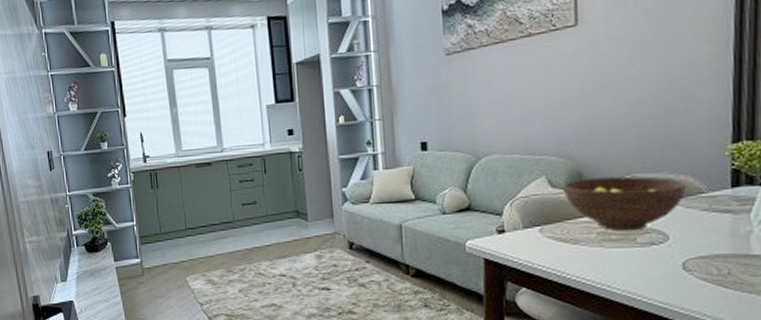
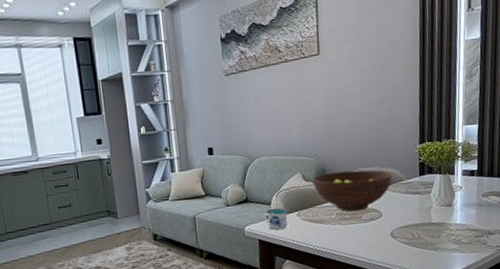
mug: none [491,220,525,248] -> present [263,208,287,230]

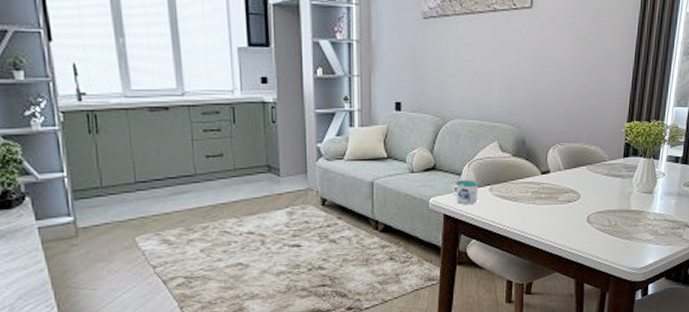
fruit bowl: present [312,170,393,212] -> none [510,144,596,191]

